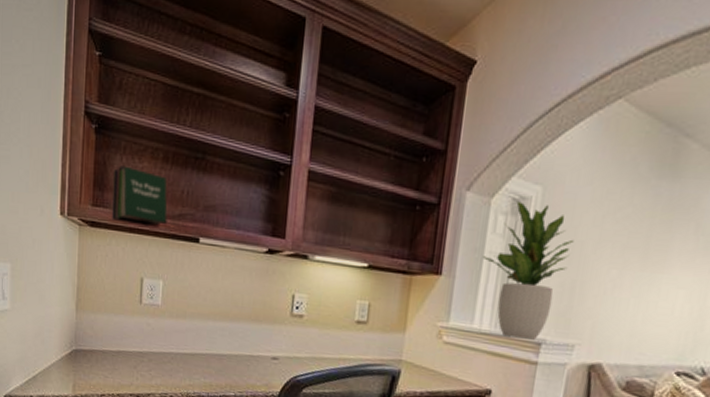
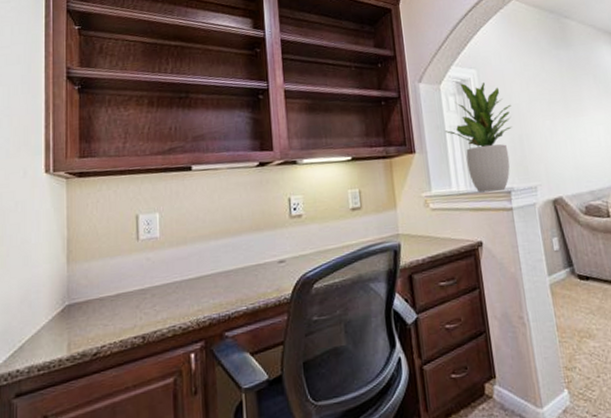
books: present [112,165,167,228] -> none [99,116,158,168]

